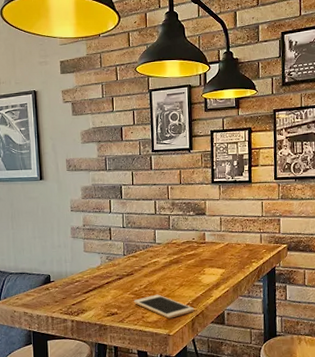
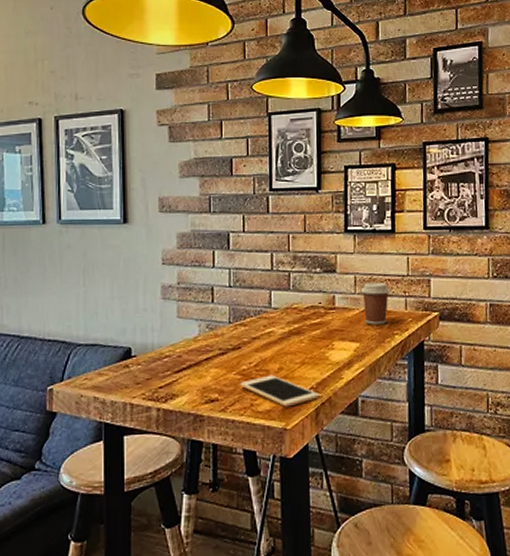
coffee cup: none [225,221,248,255] -> present [360,282,390,324]

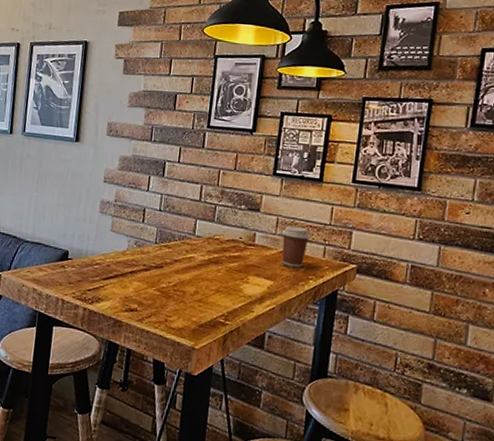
cell phone: present [240,375,320,407] -> none [157,296,230,329]

